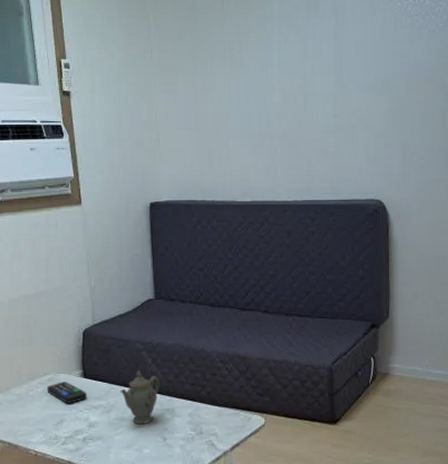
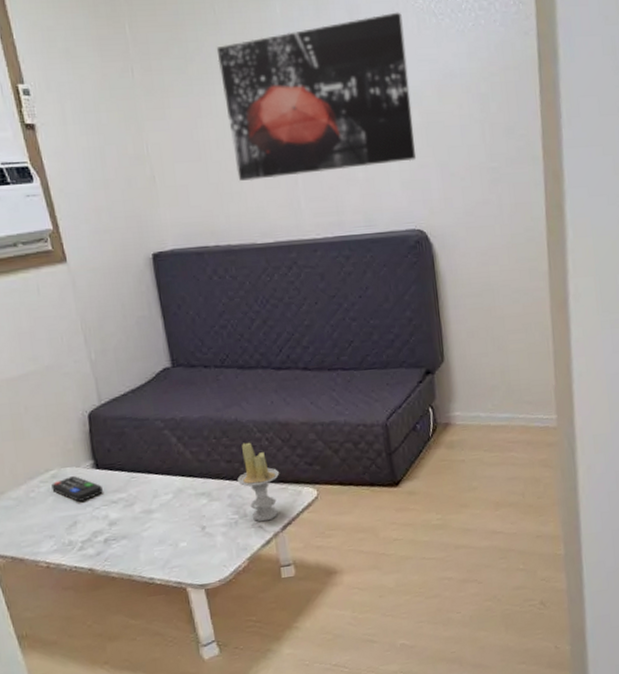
teapot: present [120,370,160,424] -> none [142,452,190,515]
candle: none [197,370,235,440] -> present [237,442,280,522]
wall art: none [221,12,382,149] -> present [216,12,416,181]

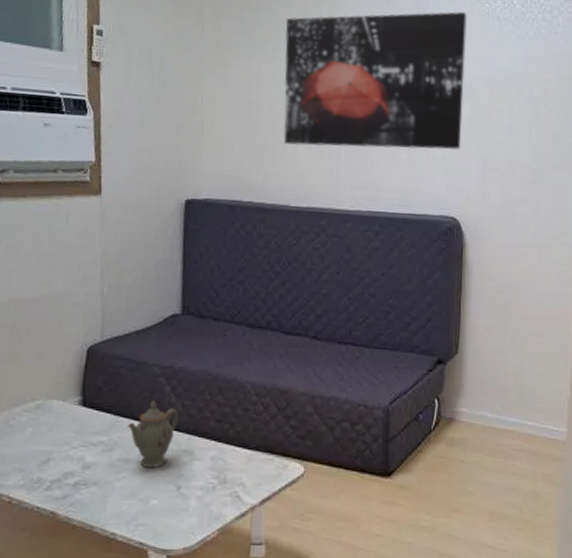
remote control: present [51,476,103,502] -> none [33,410,85,438]
teapot: none [142,452,190,515] -> present [127,400,179,467]
candle: present [237,442,280,522] -> none [223,404,269,492]

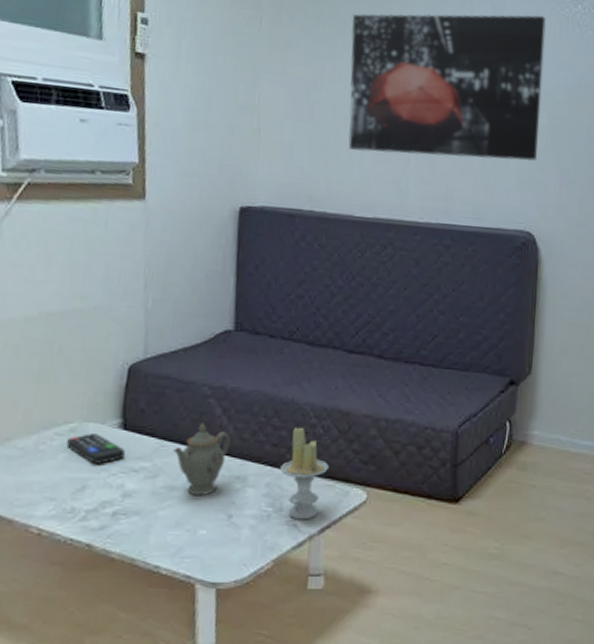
remote control: none [33,410,85,438] -> present [66,434,125,464]
candle: none [223,404,269,492] -> present [279,427,330,520]

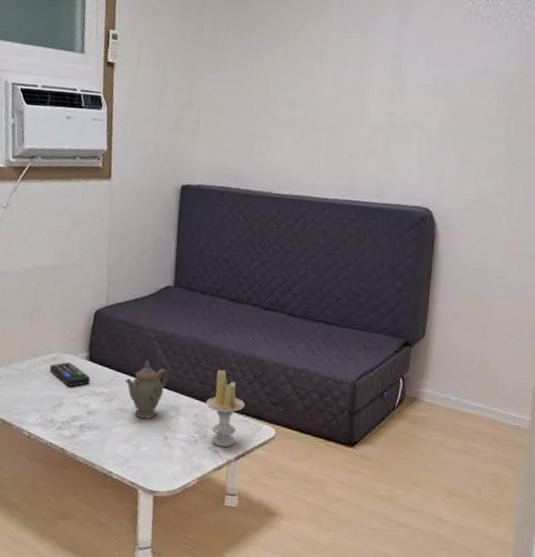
wall art: present [348,13,546,162] -> none [270,10,450,144]

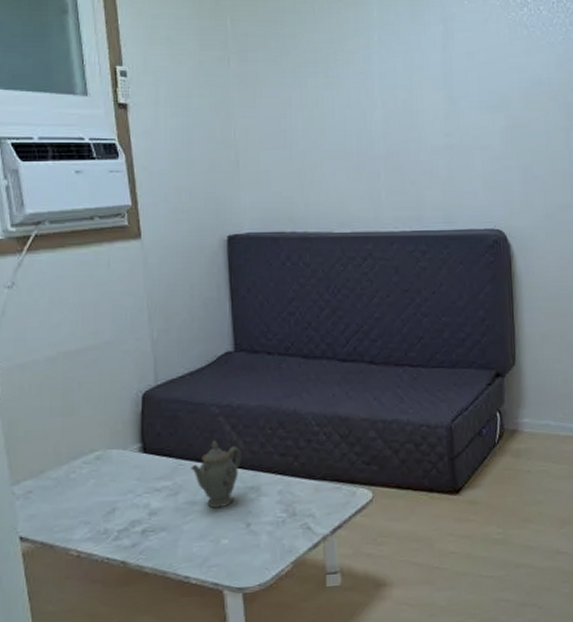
remote control: present [49,362,91,387] -> none [94,459,147,487]
candle: present [205,369,246,448] -> none [289,435,335,523]

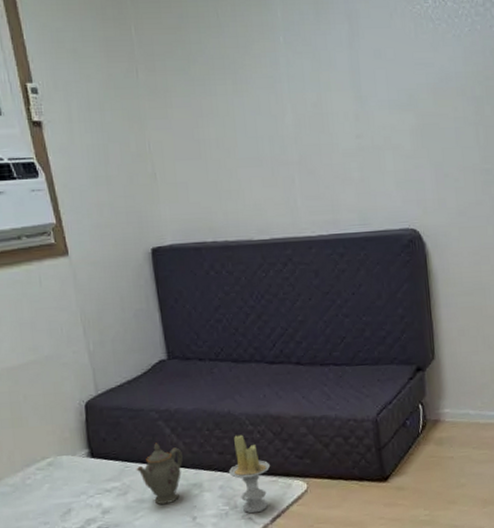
candle: none [289,435,335,523] -> present [228,434,271,514]

